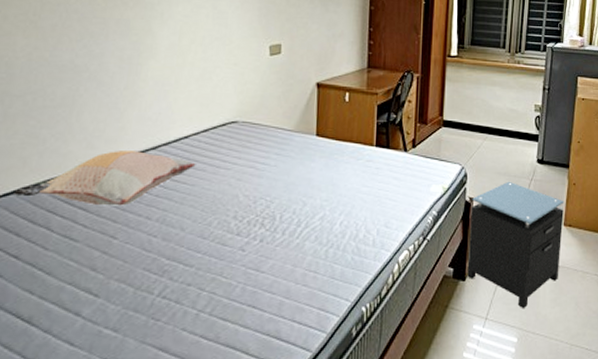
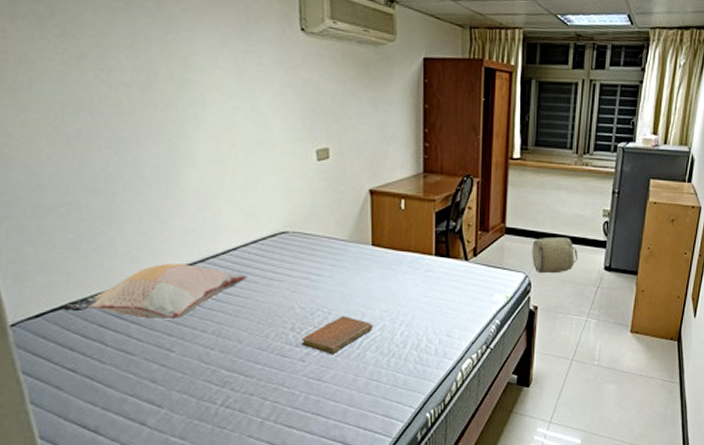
notebook: none [243,205,313,244] -> present [302,316,372,355]
nightstand: present [467,181,565,308] -> none [531,289,632,412]
basket: none [468,130,512,166] -> present [532,236,579,274]

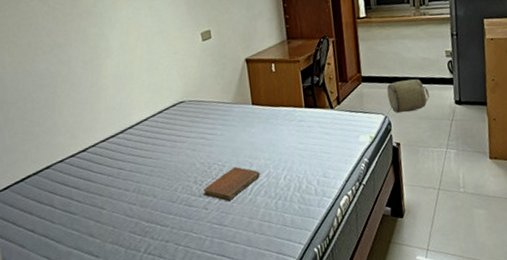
decorative pillow: present [61,264,248,320] -> none [22,136,157,184]

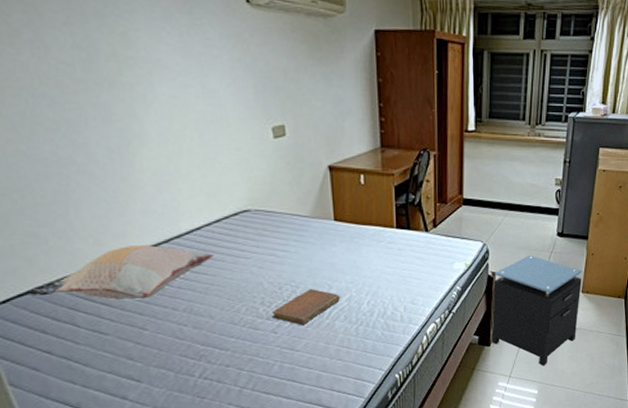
decorative pillow: none [22,136,157,184] -> present [28,245,214,300]
basket: present [387,79,430,113] -> none [489,206,533,242]
nightstand: none [399,123,491,238] -> present [491,254,583,366]

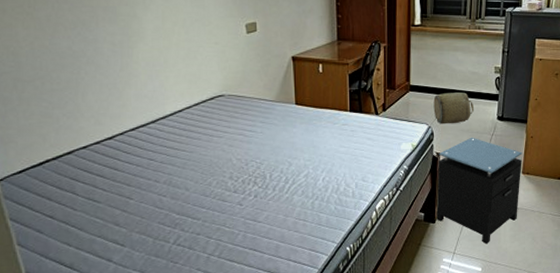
decorative pillow: present [28,245,214,300] -> none [40,125,192,173]
notebook: present [272,289,340,326] -> none [239,166,298,199]
basket: none [489,206,533,242] -> present [433,92,475,125]

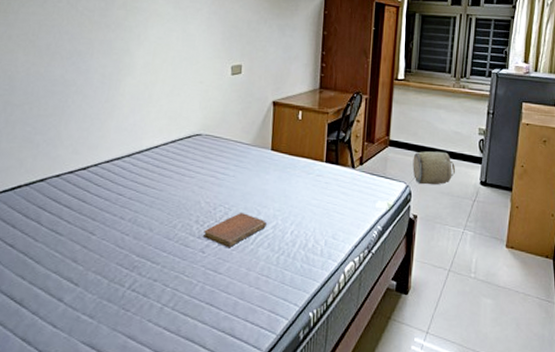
notebook: none [239,166,298,199] -> present [203,213,267,248]
nightstand: present [436,137,523,244] -> none [410,201,507,325]

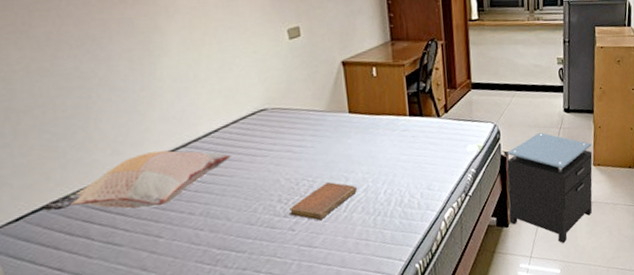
decorative pillow: none [11,156,164,206] -> present [43,150,231,211]
nightstand: none [410,201,507,325] -> present [507,132,593,243]
basket: present [412,151,456,185] -> none [497,86,540,122]

